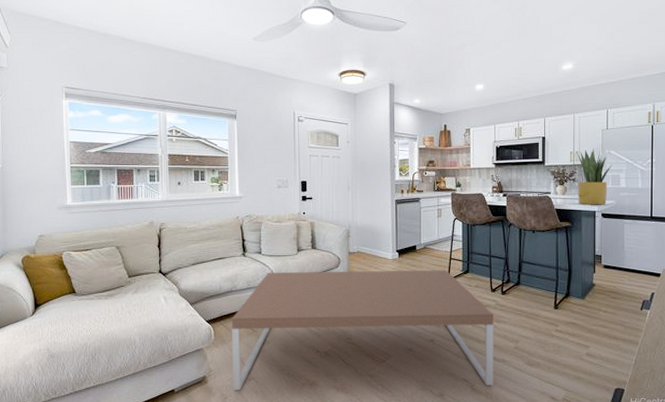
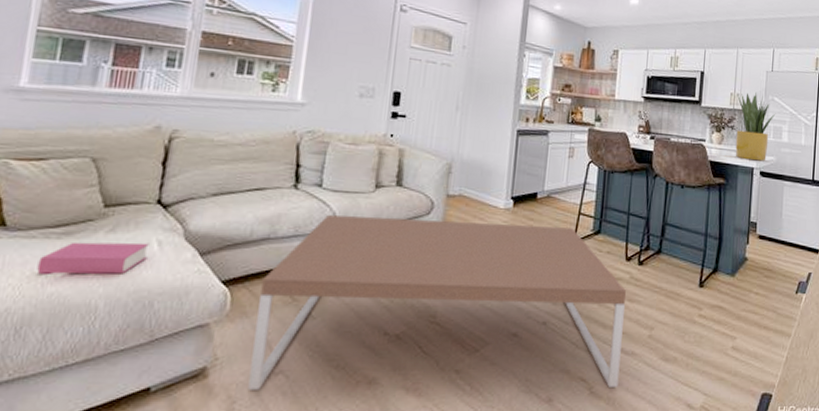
book: none [97,298,159,321] -> present [36,242,150,275]

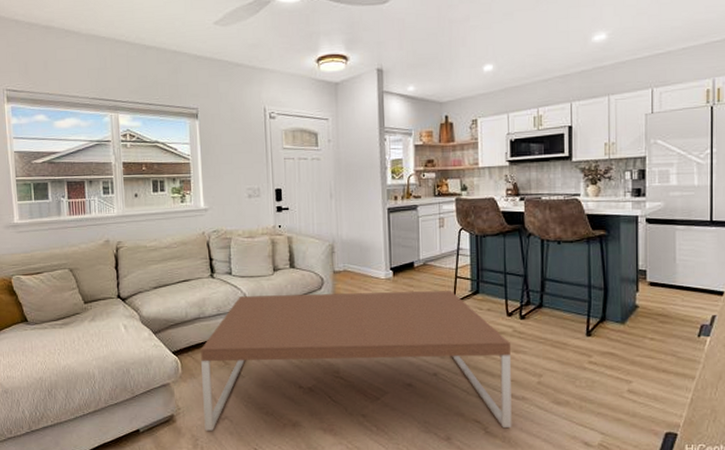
book: present [36,242,150,275] -> none [52,327,119,353]
planter: present [735,91,776,161] -> none [613,137,660,209]

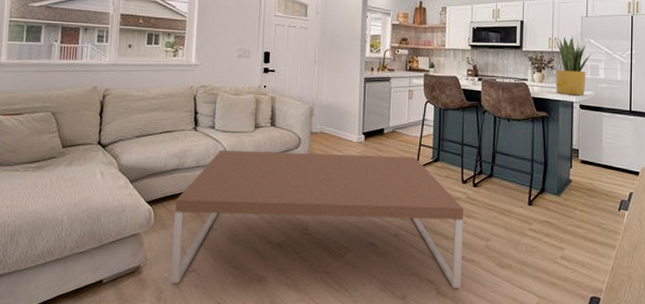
planter: none [613,137,660,209] -> present [555,35,592,96]

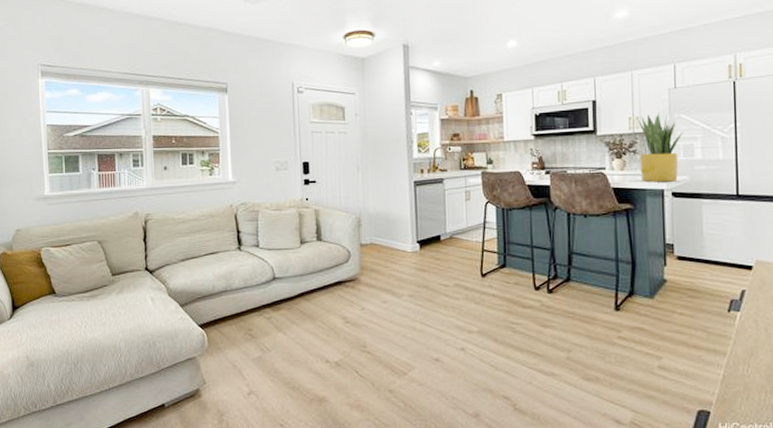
coffee table: present [170,150,464,288] -> none [227,264,541,406]

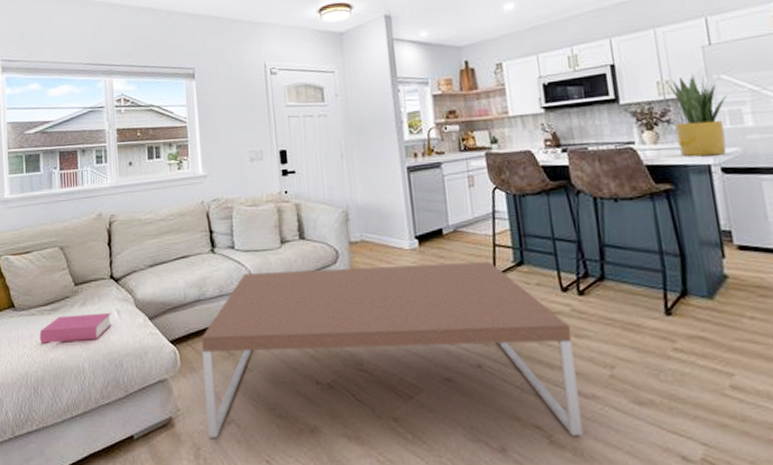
book: none [79,300,146,326] -> present [39,312,112,343]
coffee table: none [227,264,541,406] -> present [202,262,583,438]

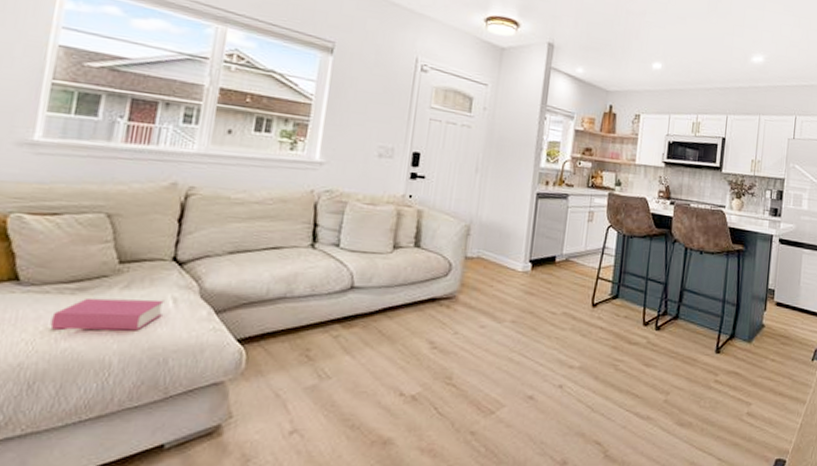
coffee table: present [202,262,583,438] -> none [262,275,643,451]
planter: present [667,73,728,157] -> none [755,159,797,229]

